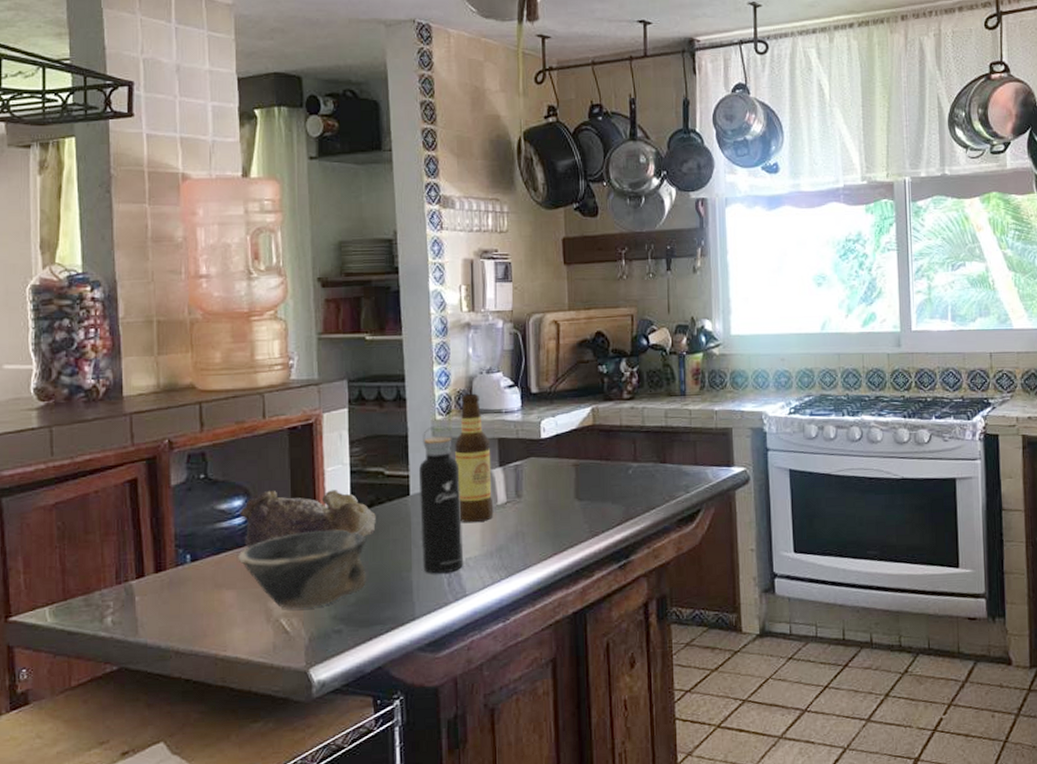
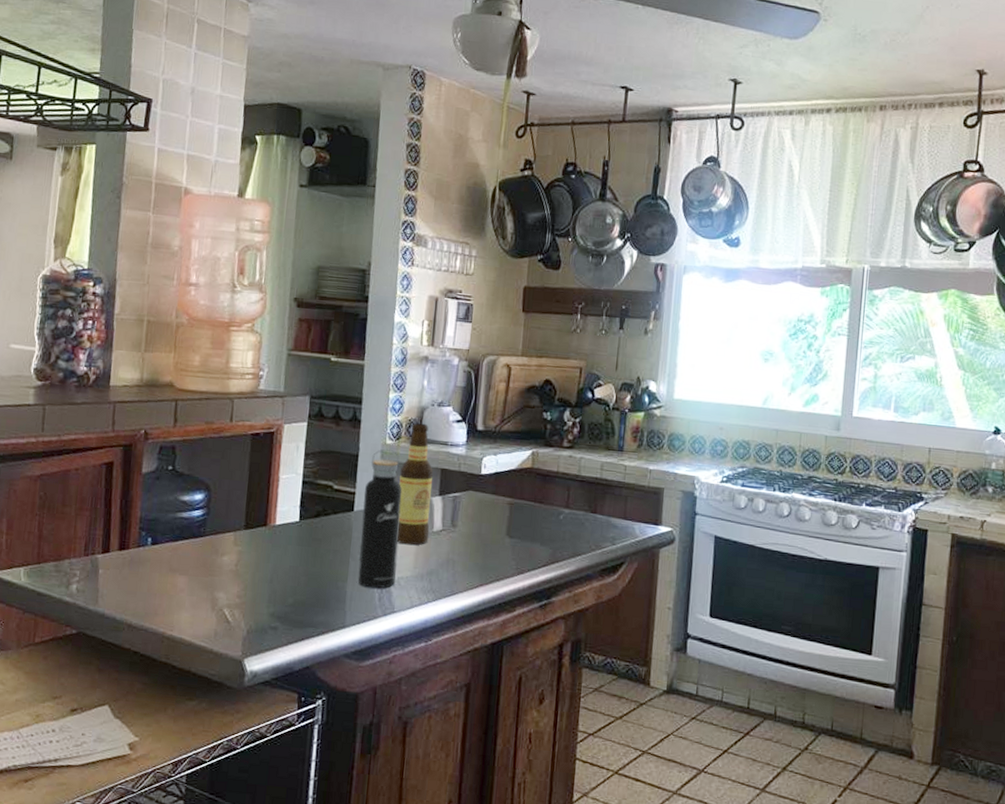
bowl: present [238,530,367,610] -> none [193,531,310,603]
candle: present [240,489,376,548] -> none [199,489,321,545]

